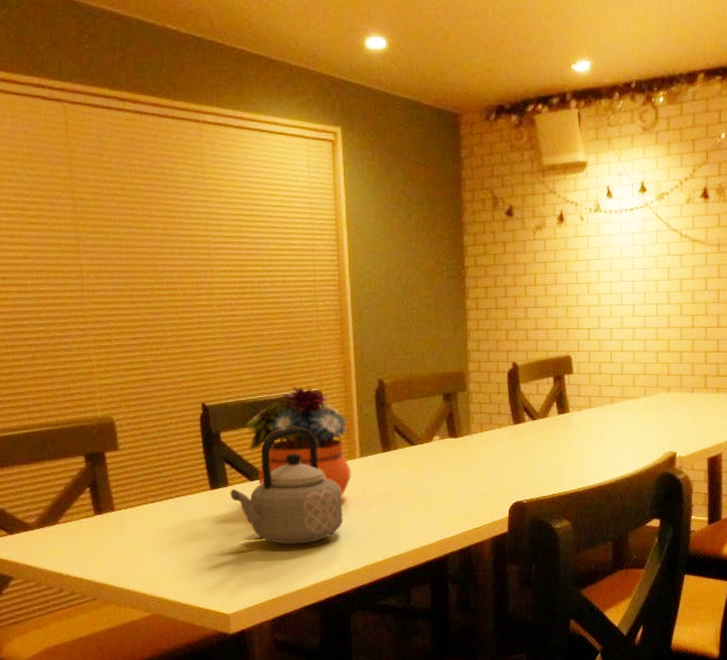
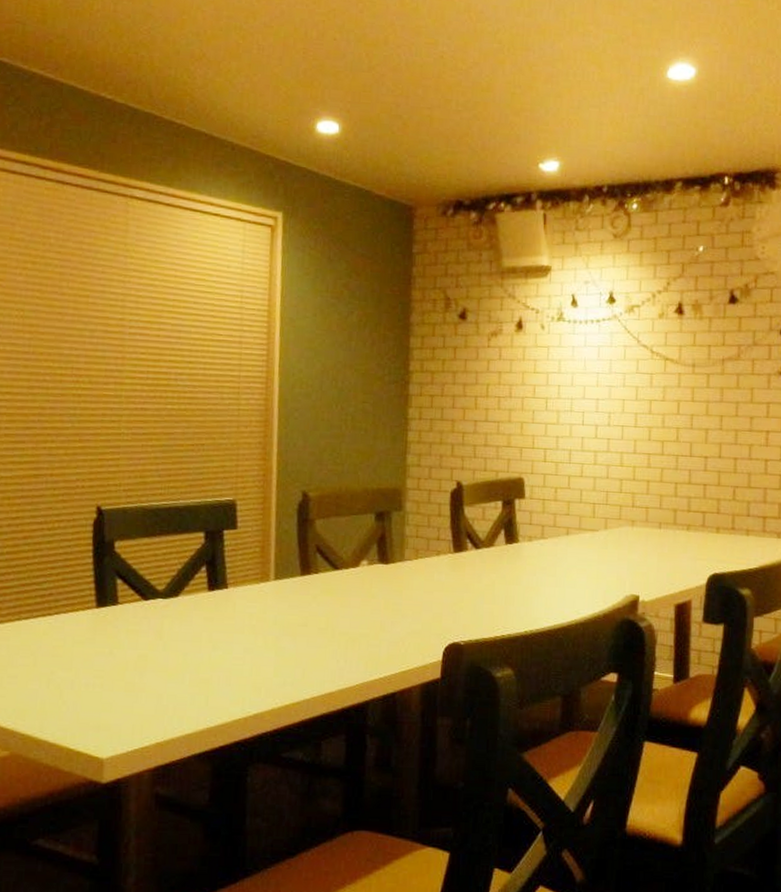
teapot: present [230,426,343,545] -> none [119,540,250,679]
flower arrangement: present [245,387,352,497] -> none [144,494,264,625]

